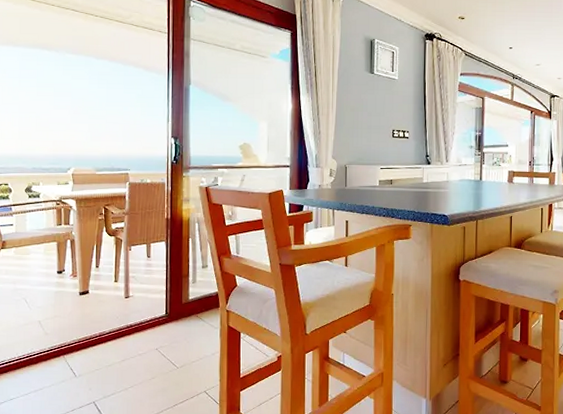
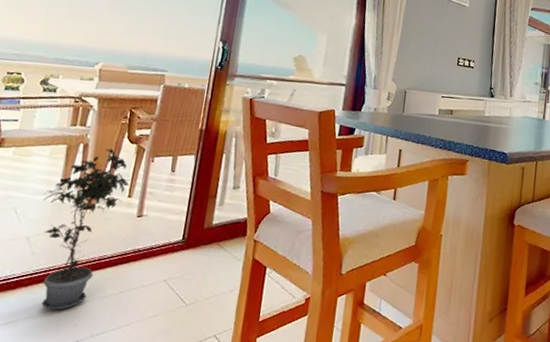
potted plant: none [45,242,115,379] -> present [41,149,132,311]

